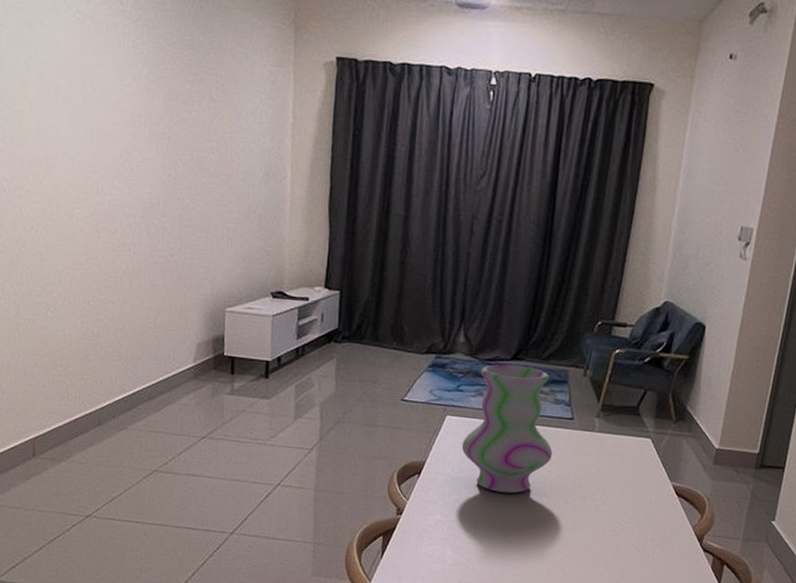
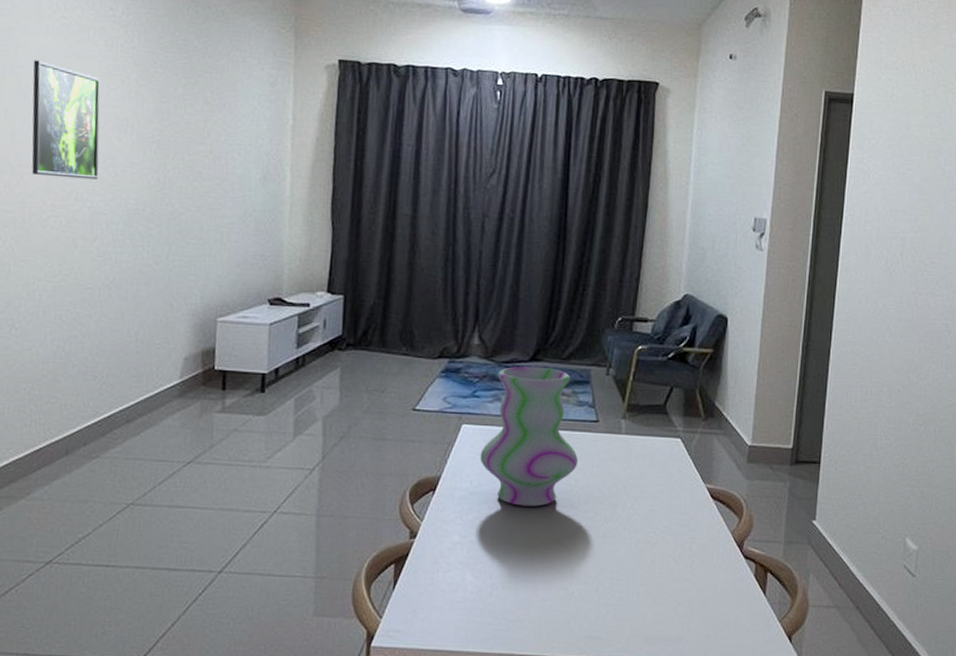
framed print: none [53,55,117,174] -> present [31,60,100,180]

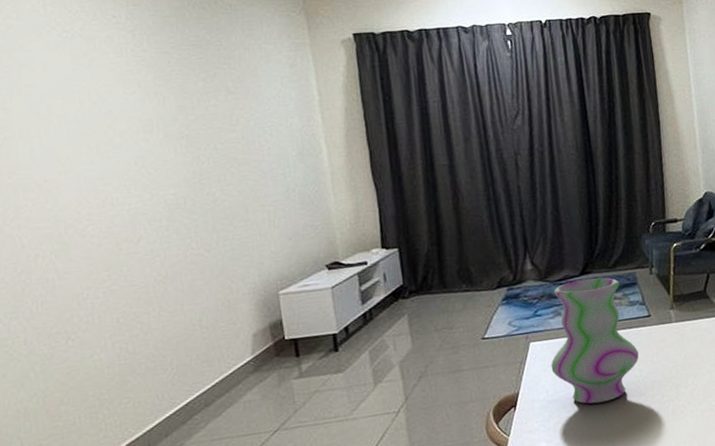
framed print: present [31,60,100,180] -> none [40,76,132,188]

